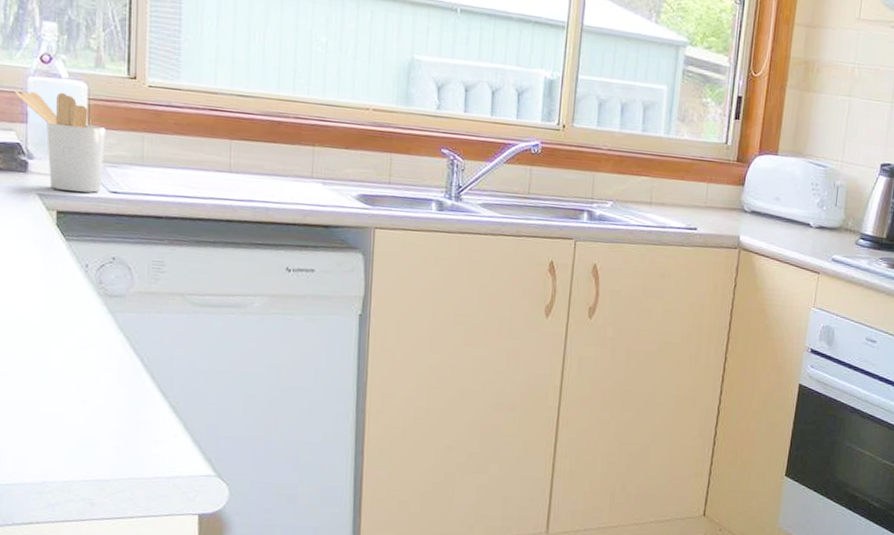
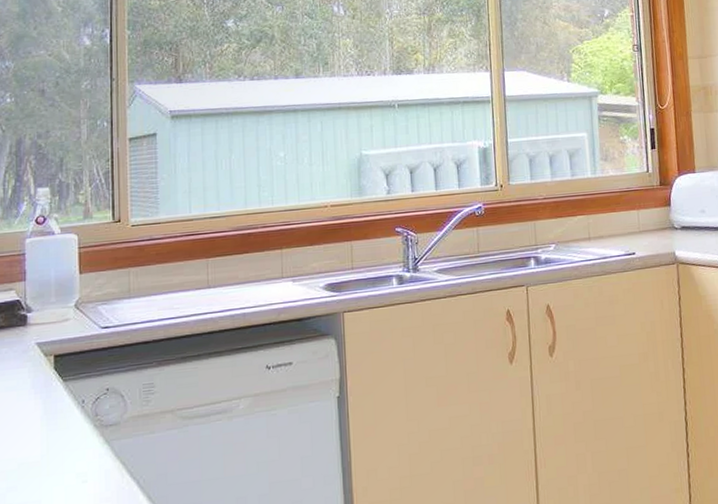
utensil holder: present [15,91,105,193] -> none [14,246,95,336]

